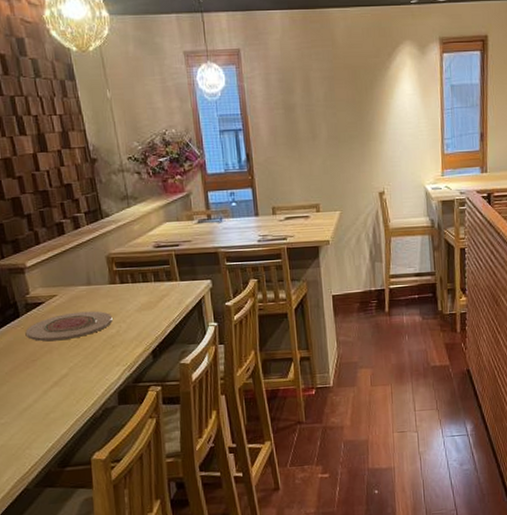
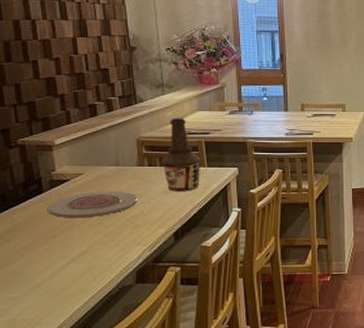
bottle: none [133,230,174,309] -> present [162,117,201,191]

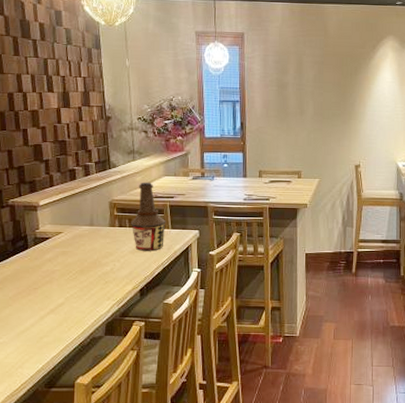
plate: present [47,191,138,218] -> none [31,249,109,273]

